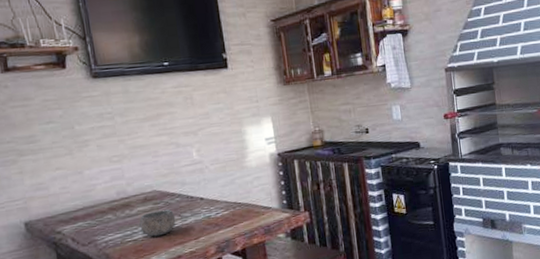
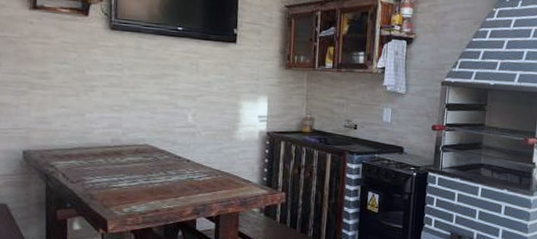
bowl: present [139,209,176,237] -> none [126,163,161,188]

